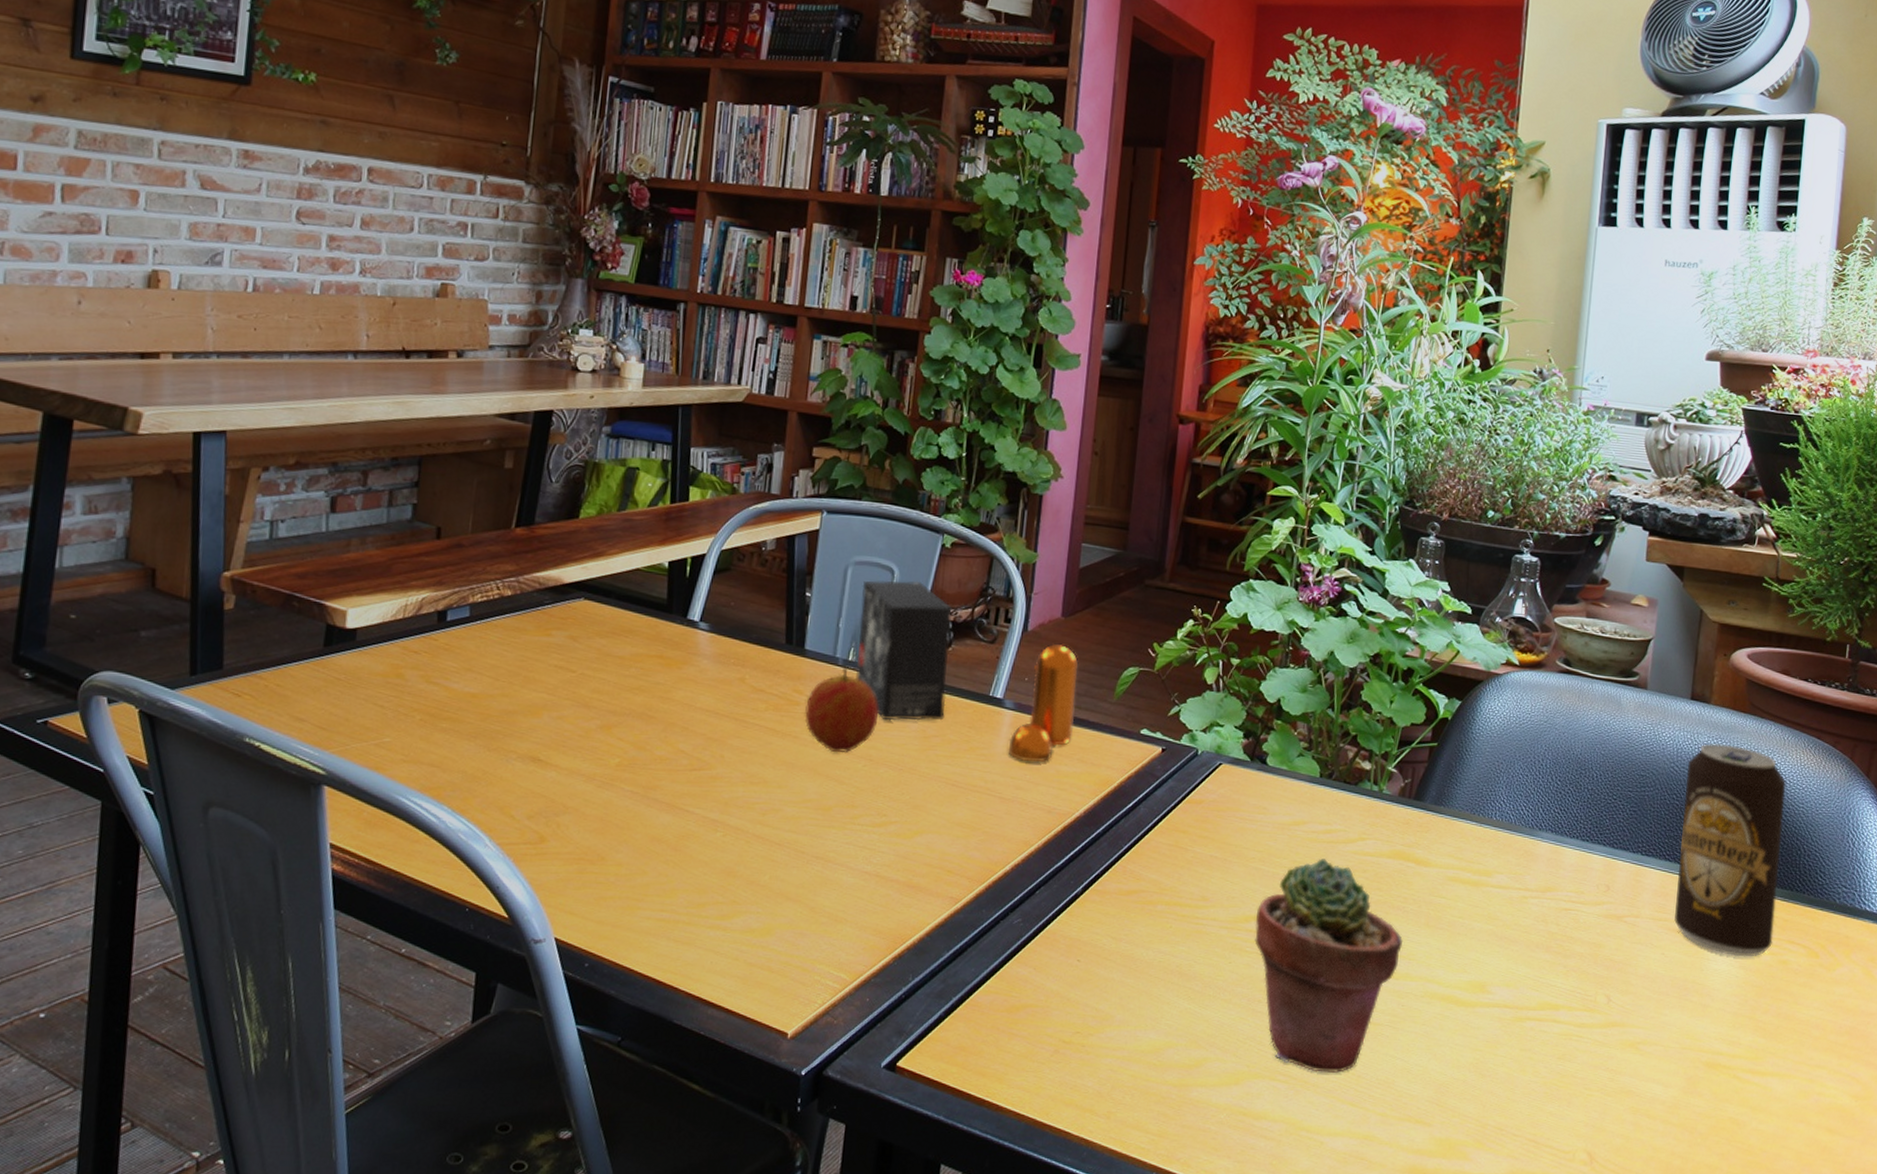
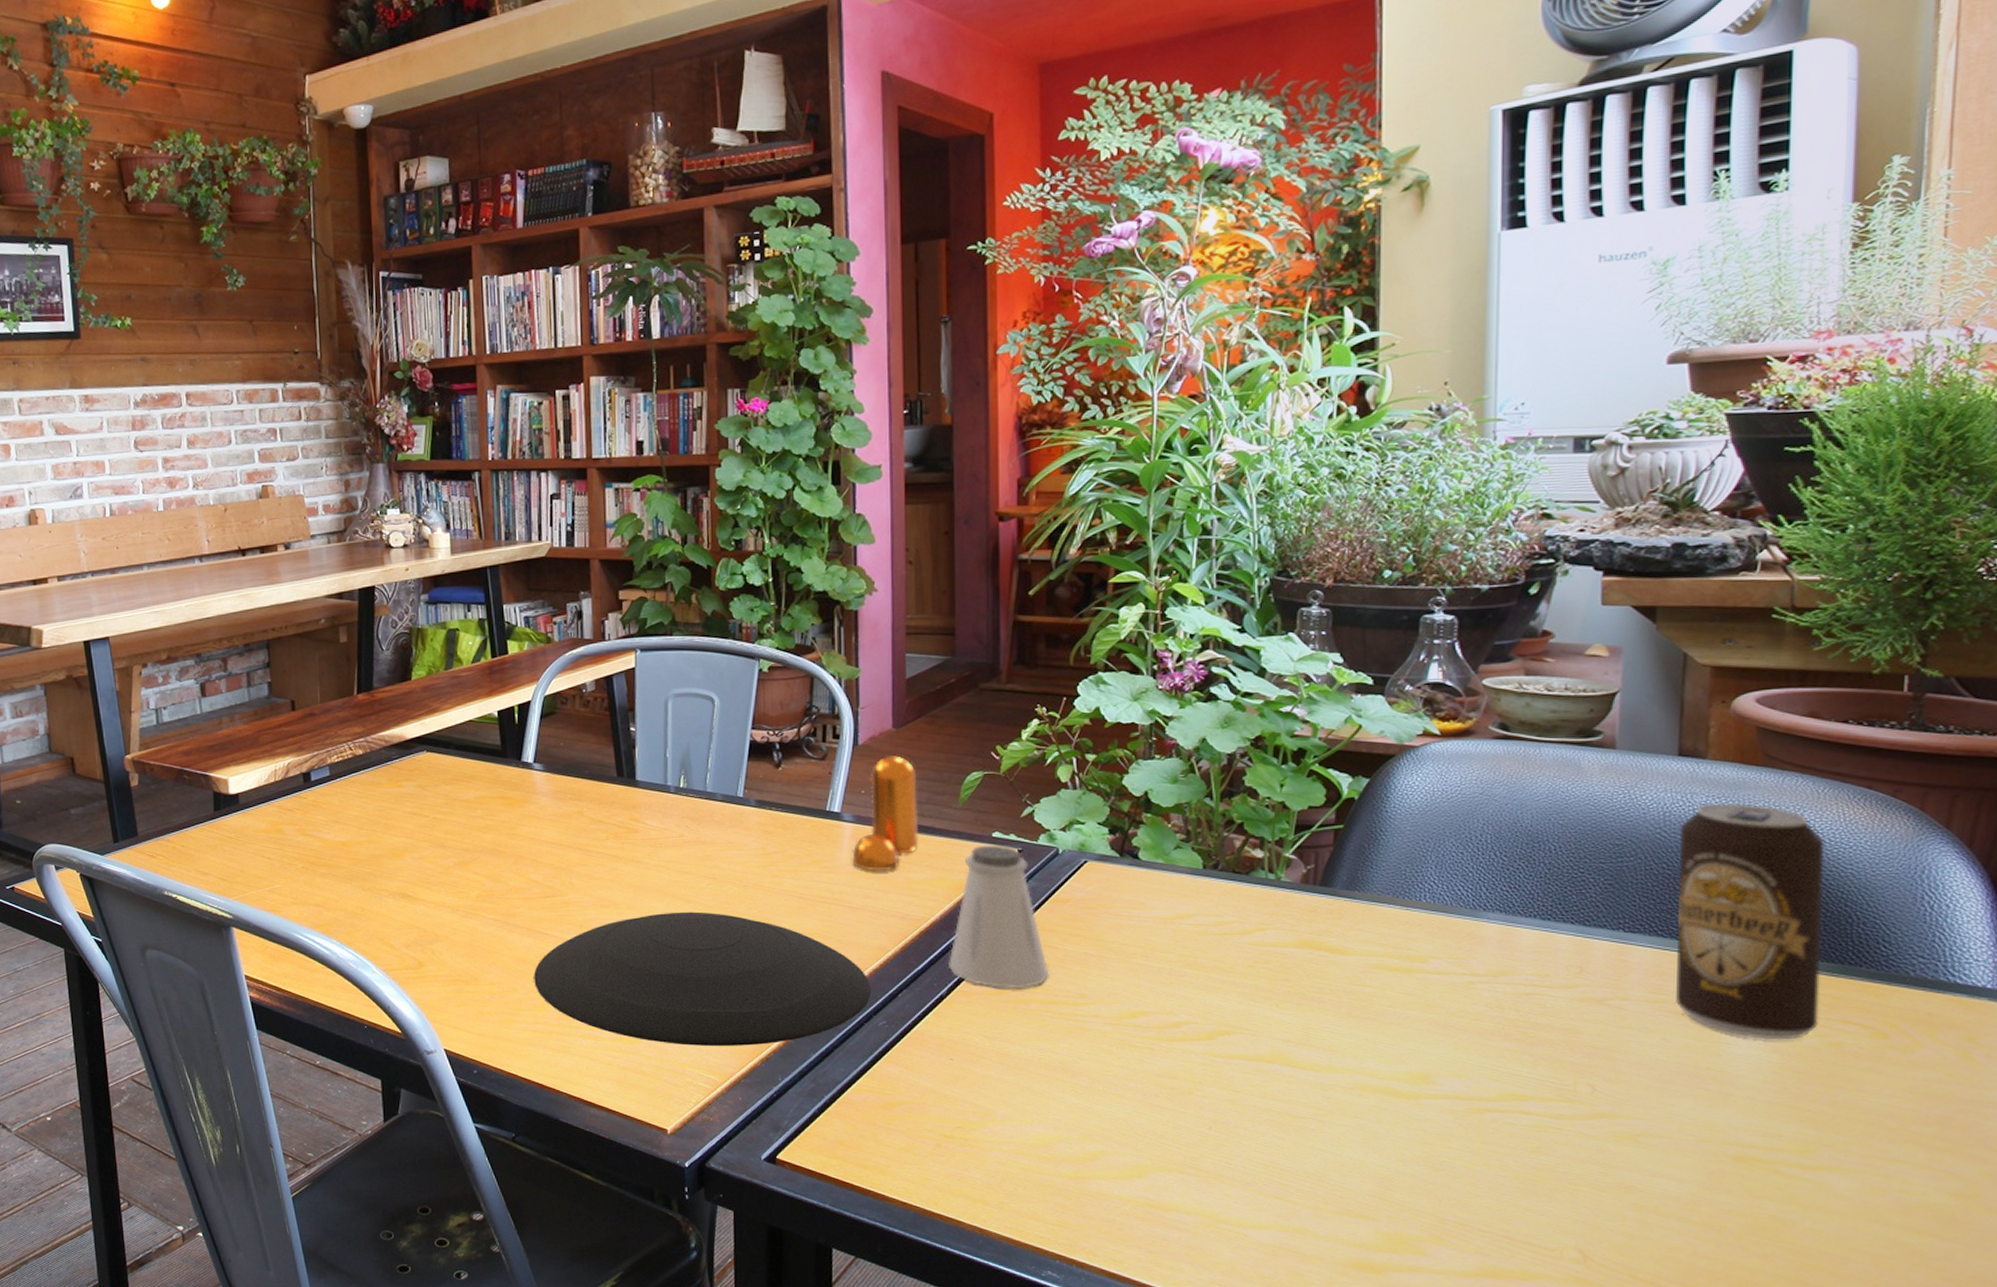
plate: none [666,793,1011,942] -> present [534,911,870,1046]
fruit: present [804,667,879,752] -> none [644,794,717,873]
small box: present [856,580,953,721] -> none [684,706,783,841]
saltshaker: none [1086,741,1178,890] -> present [949,845,1049,989]
potted succulent: present [1254,858,1404,1073] -> none [1143,951,1322,1166]

